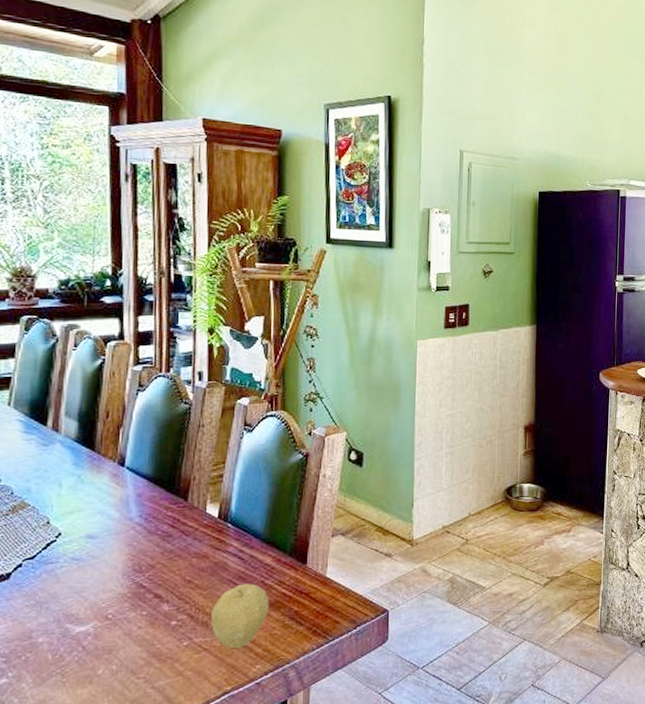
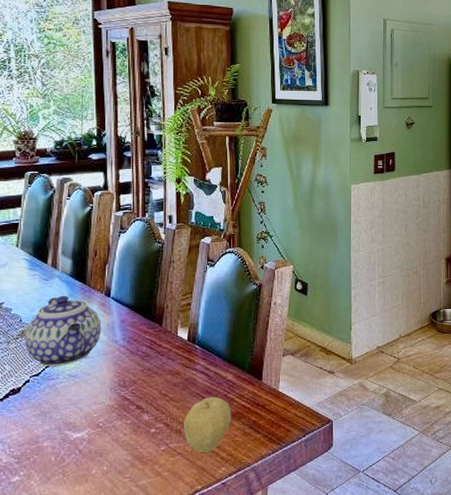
teapot: none [17,463,113,548] -> present [25,295,102,367]

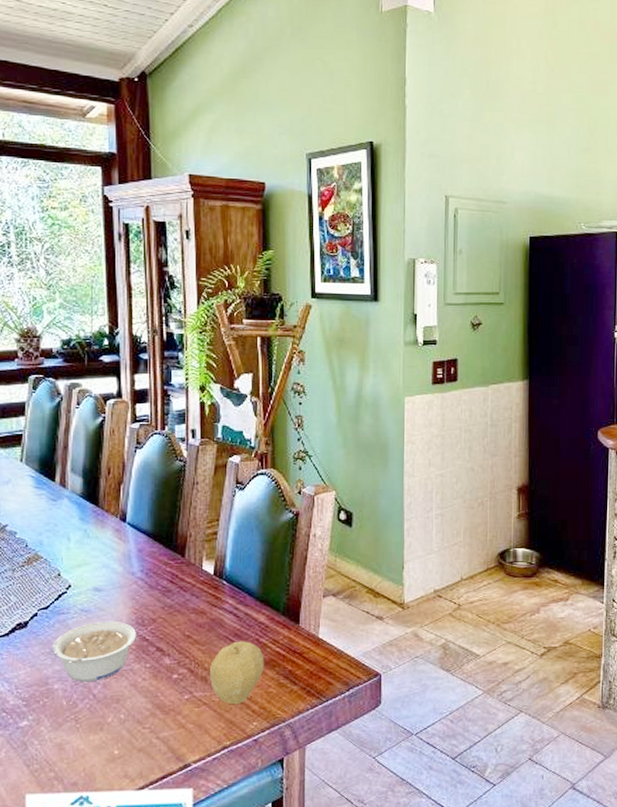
teapot: present [25,295,102,367] -> none [32,518,117,599]
legume: none [42,384,119,440] -> present [52,621,137,682]

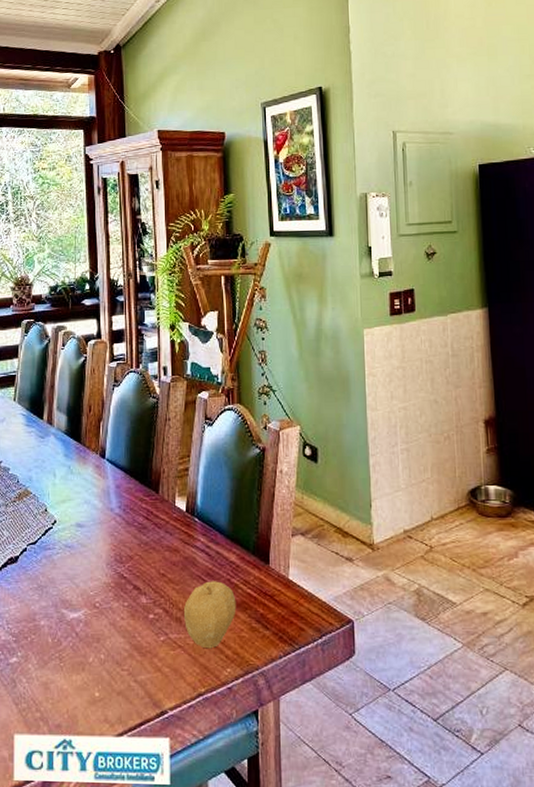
legume: present [52,621,137,682] -> none [39,557,116,620]

